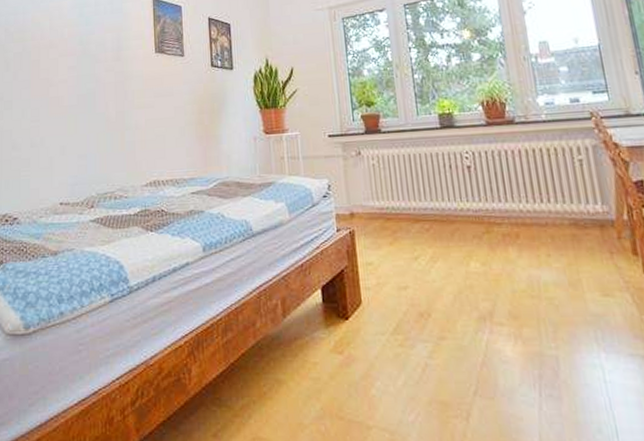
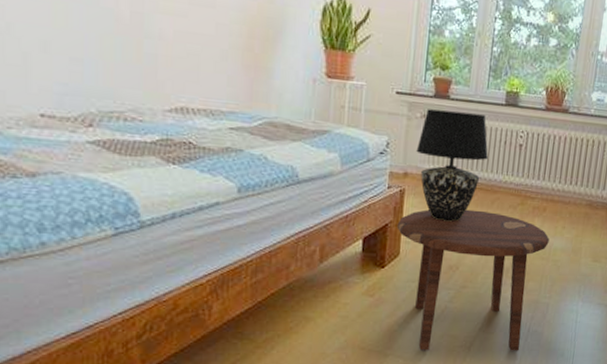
side table: none [353,244,535,424] -> present [397,209,549,351]
table lamp: none [358,142,435,261] -> present [416,109,488,222]

